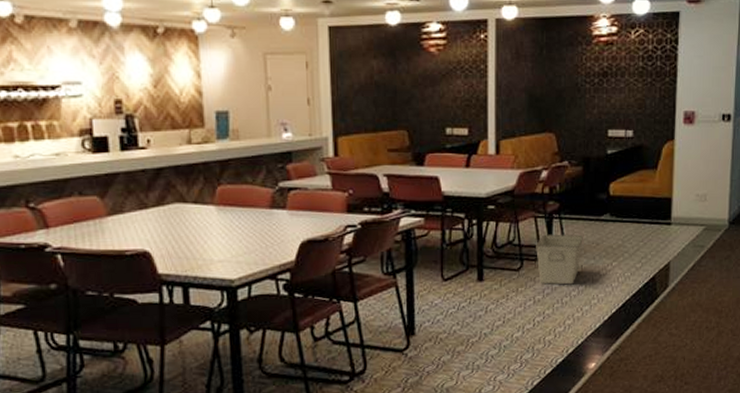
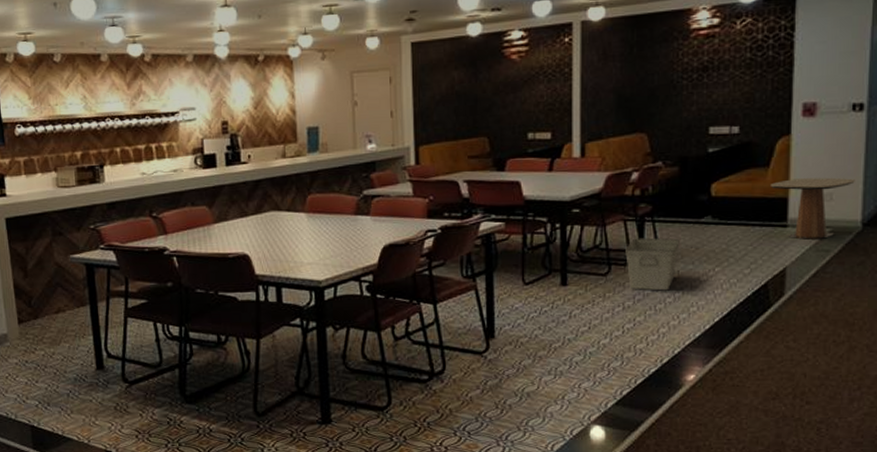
side table: none [658,180,724,236] -> present [771,177,855,240]

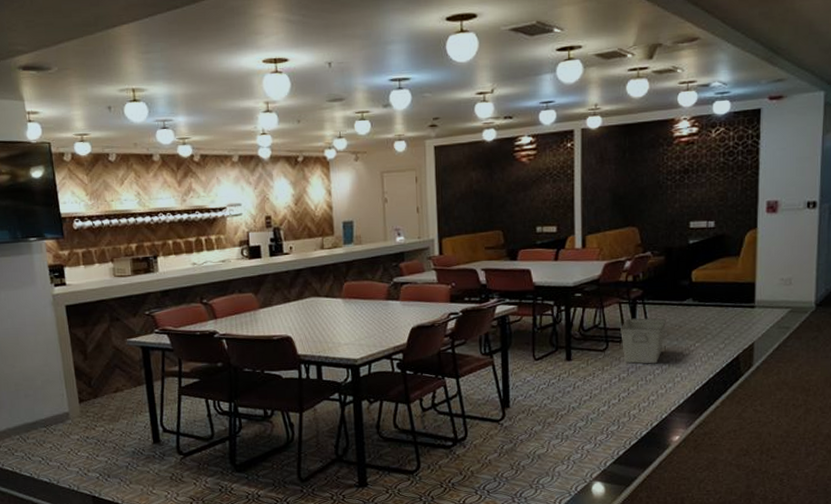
side table: present [771,177,855,240] -> none [741,265,810,318]

